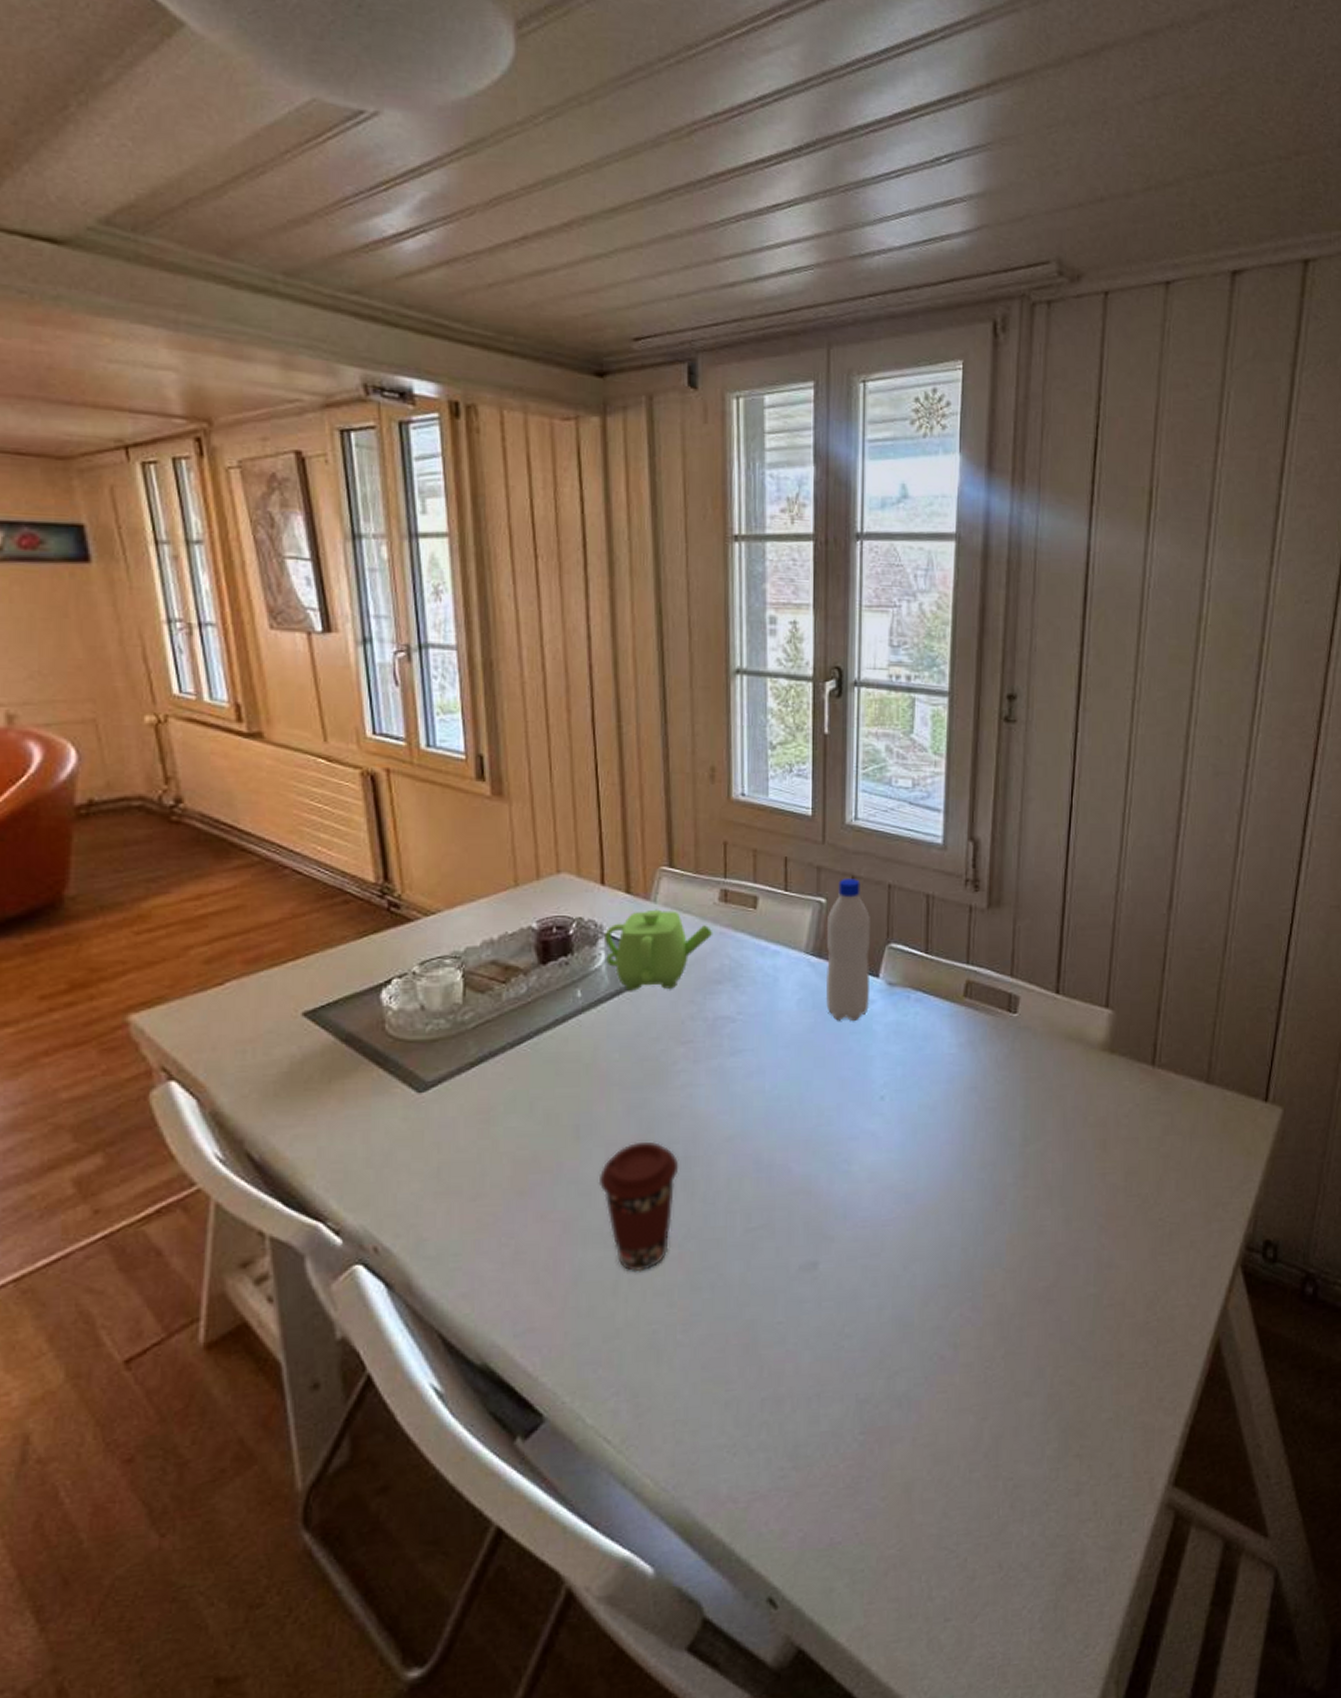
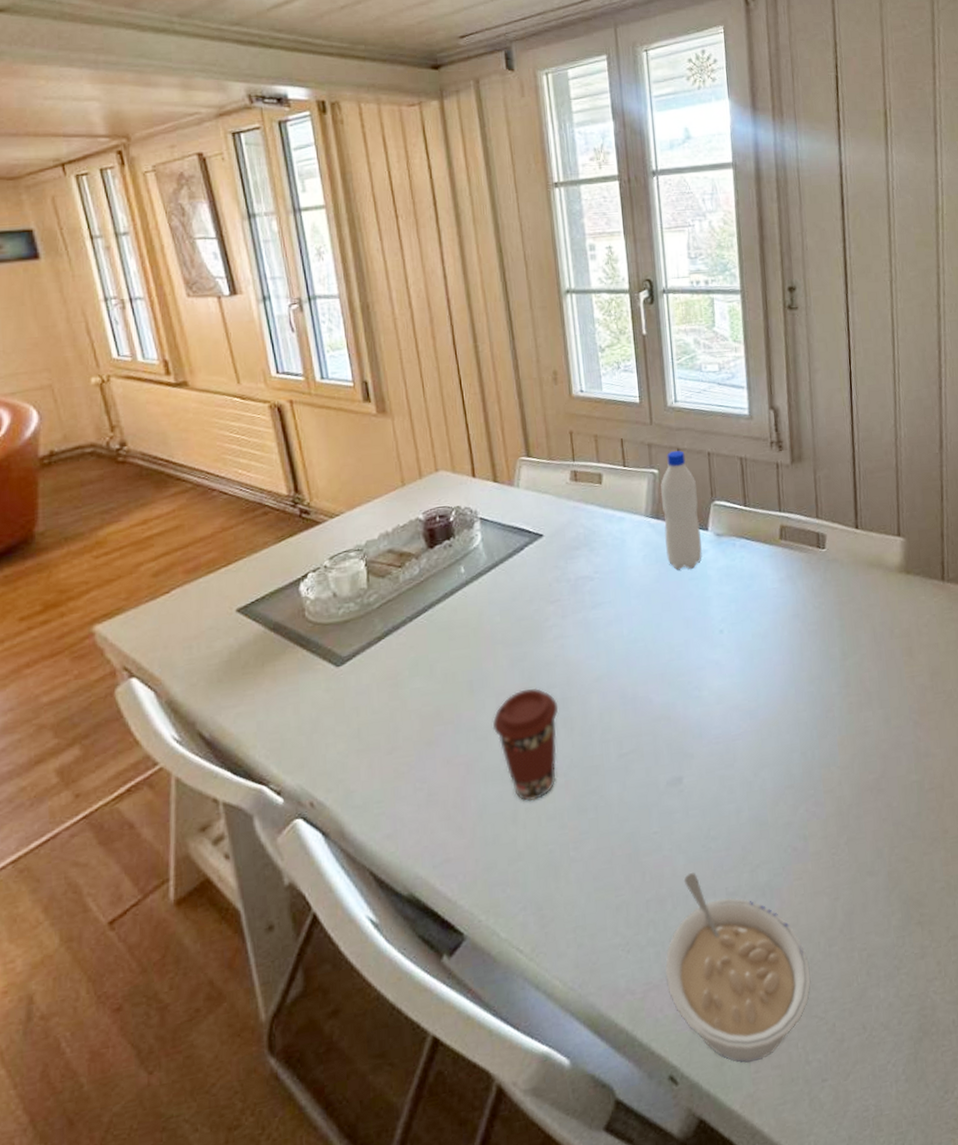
coffeepot: present [605,909,713,991] -> none [479,492,568,563]
legume: none [776,1373,944,1593] -> present [665,872,811,1063]

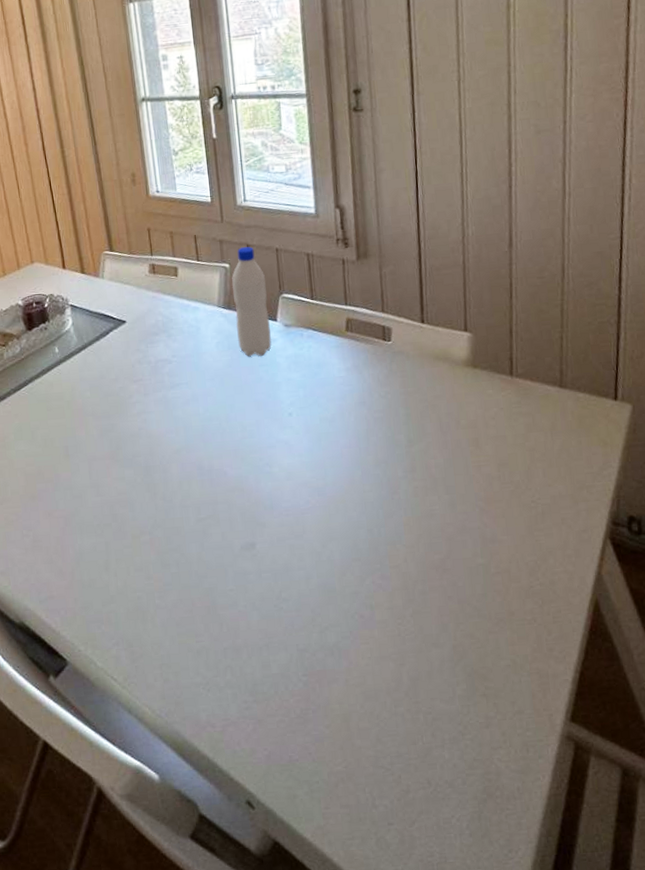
coffee cup: present [492,687,559,802] -> none [85,455,143,554]
legume: present [665,872,811,1063] -> none [242,628,378,800]

